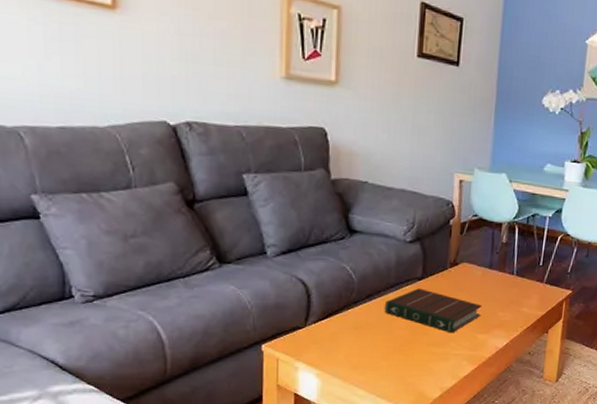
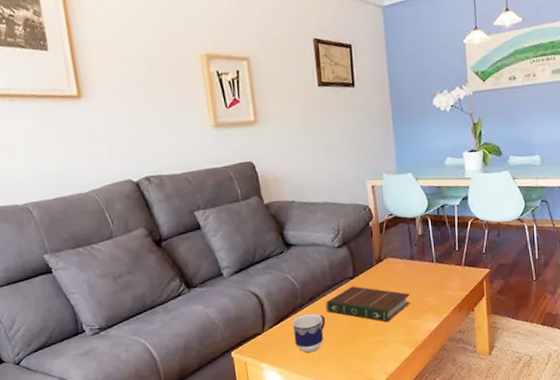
cup: none [341,312,382,357] -> present [291,313,326,353]

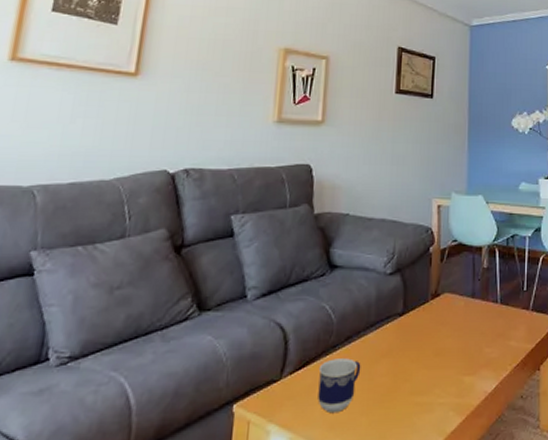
book: present [325,286,411,322] -> none [363,326,467,377]

